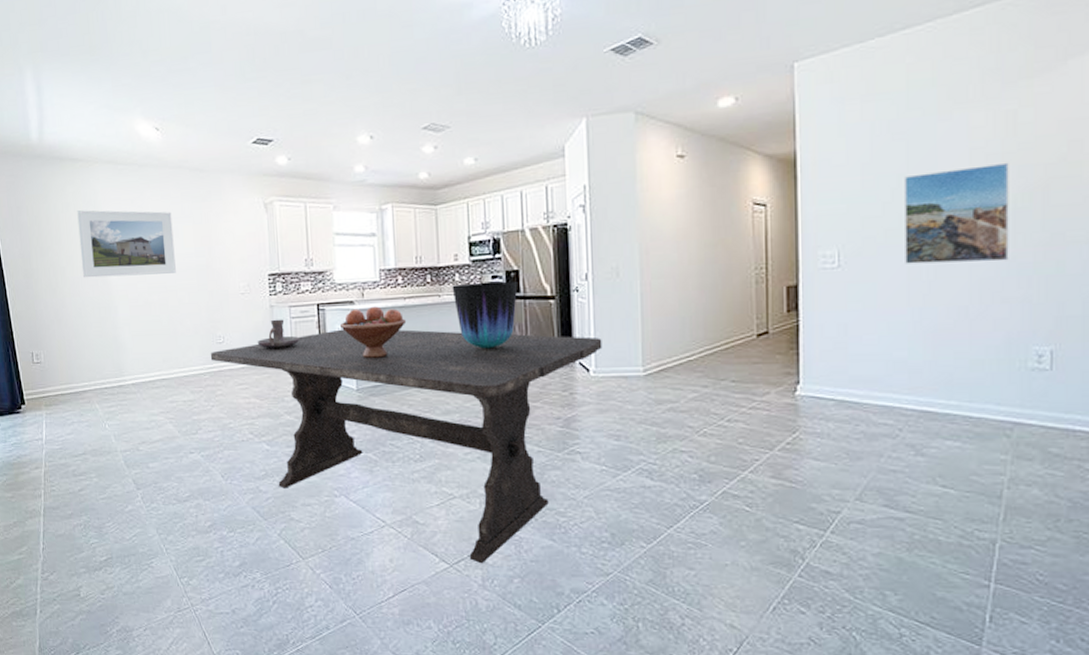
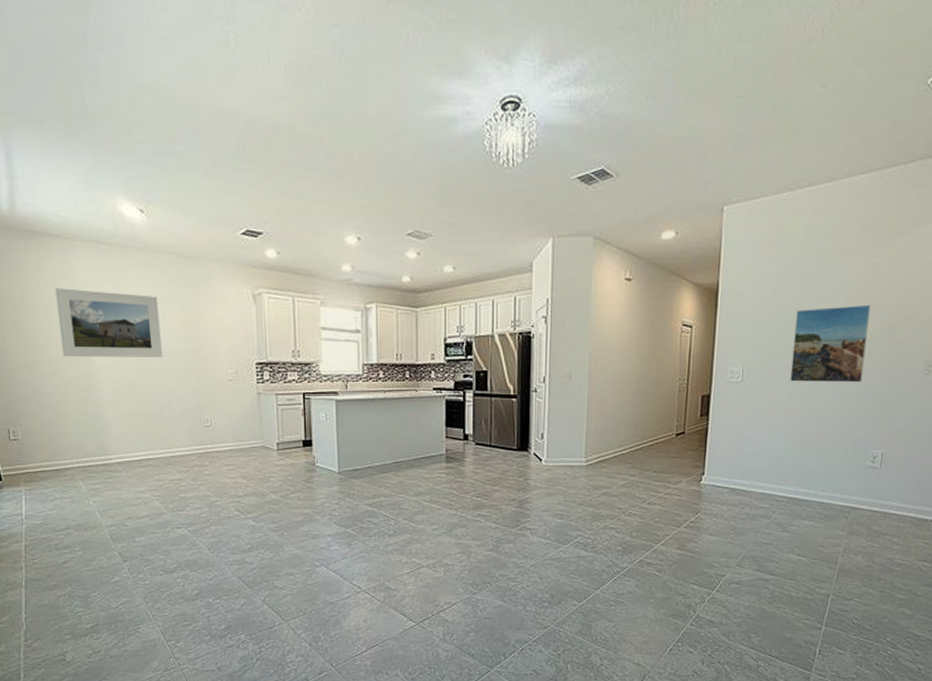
dining table: present [210,329,602,564] -> none [197,417,554,622]
candle holder: present [257,319,300,349] -> none [244,406,286,433]
fruit bowl: present [339,306,407,358] -> none [324,397,386,444]
vase: present [452,281,518,349] -> none [428,380,486,439]

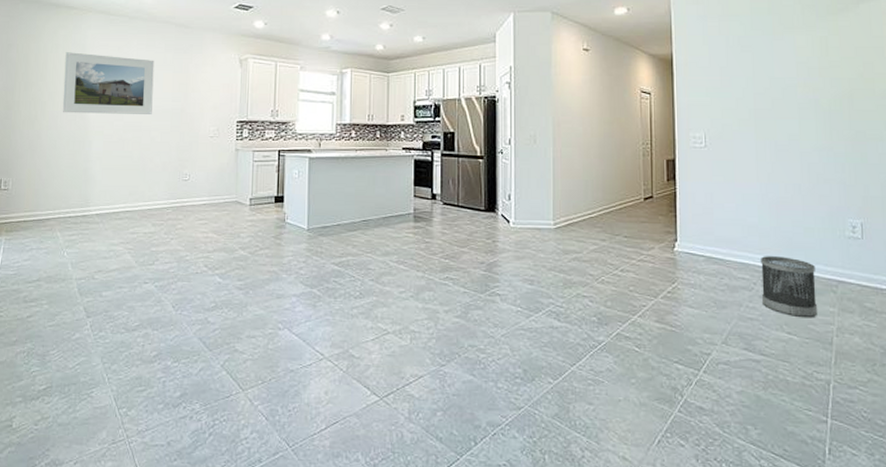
wastebasket: none [778,486,832,542] -> present [761,256,817,318]
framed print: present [790,304,871,383] -> none [751,75,828,150]

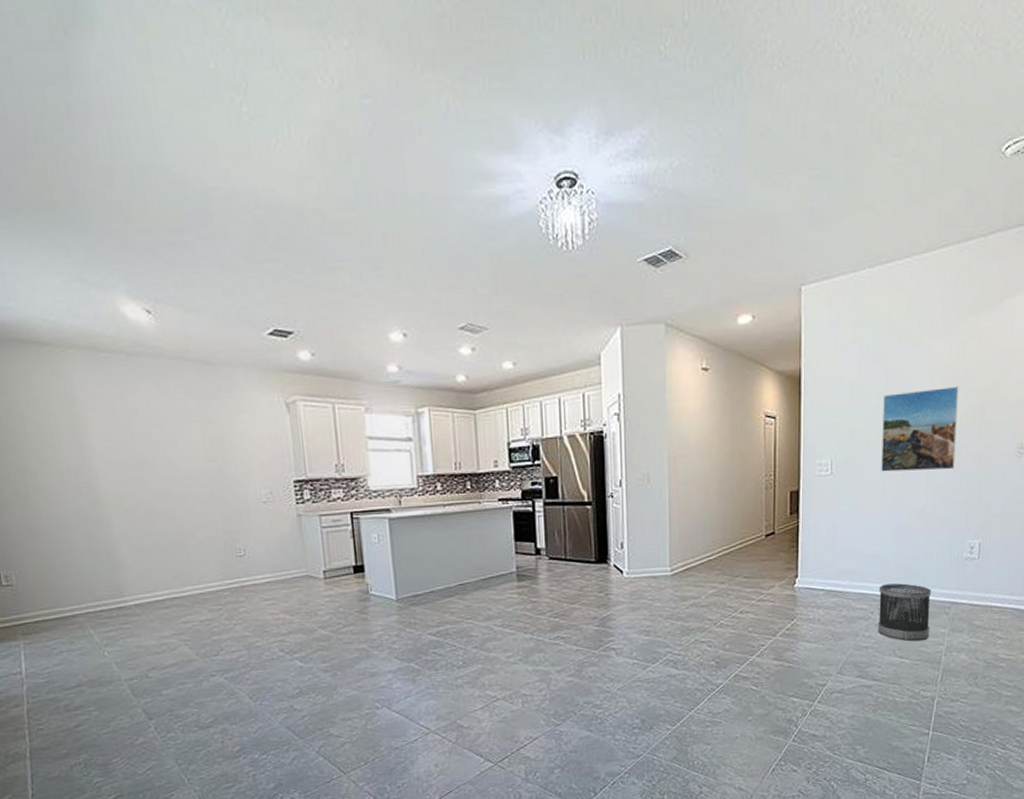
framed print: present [62,52,155,114] -> none [48,404,183,486]
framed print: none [751,75,828,150] -> present [881,386,959,472]

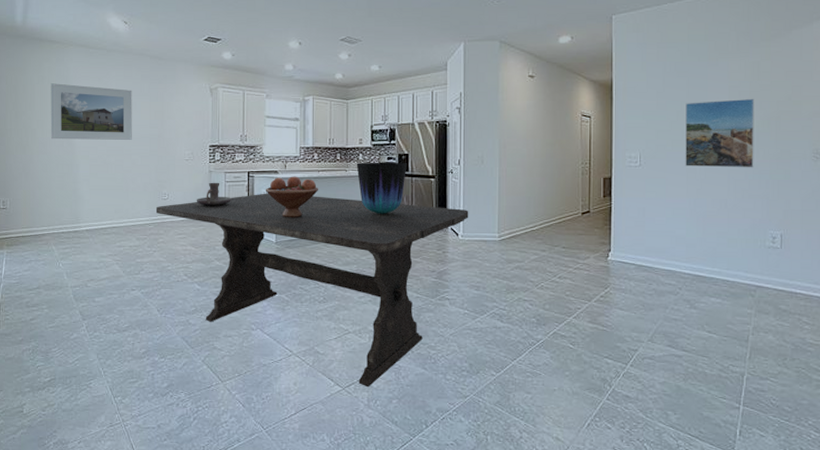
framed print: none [48,404,183,486] -> present [50,83,132,140]
dining table: none [229,537,635,760] -> present [155,193,469,388]
candle holder: none [284,529,333,561] -> present [196,182,232,206]
fruit bowl: none [375,514,447,567] -> present [265,176,319,217]
vase: none [492,487,557,555] -> present [356,162,407,214]
wastebasket: present [878,583,931,642] -> none [687,264,736,319]

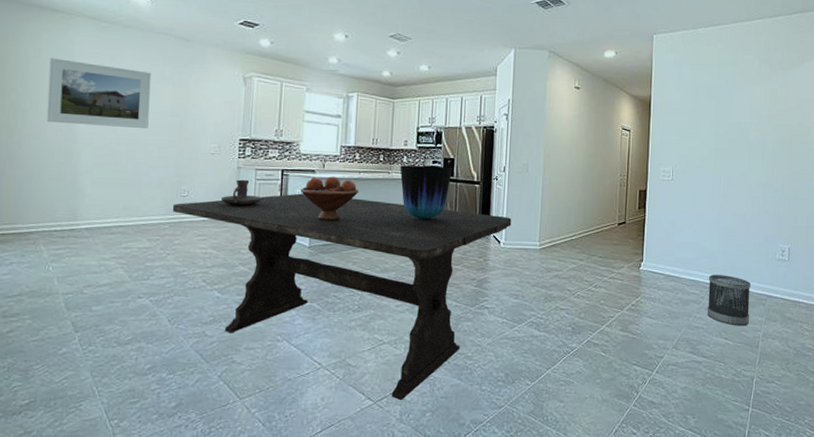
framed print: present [685,98,754,168] -> none [711,121,772,186]
wastebasket: none [687,264,736,319] -> present [707,275,751,326]

